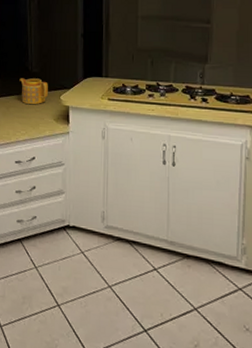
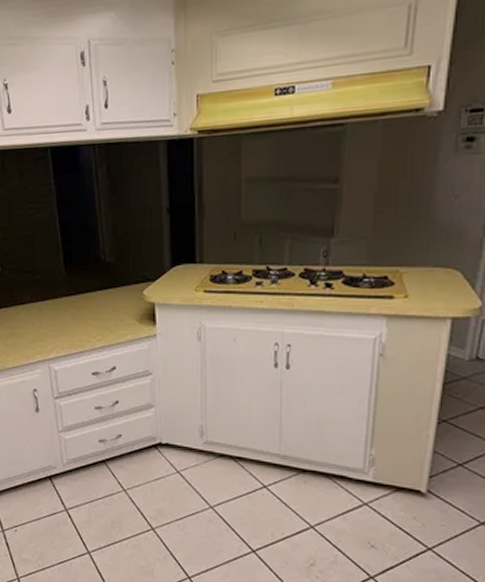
teapot: present [19,78,48,105] -> none [90,270,127,304]

